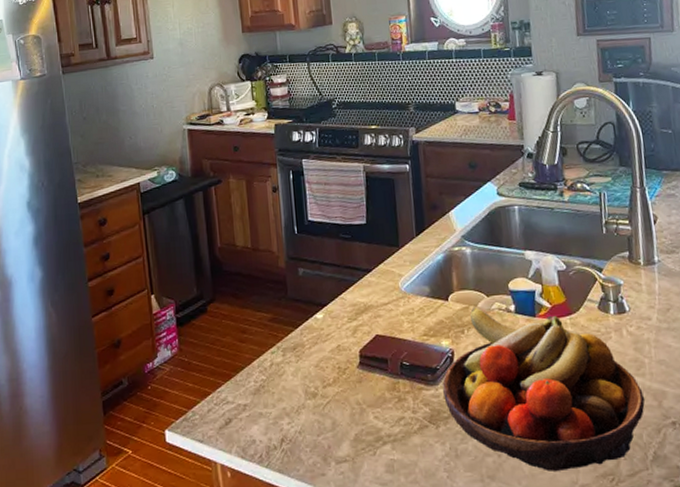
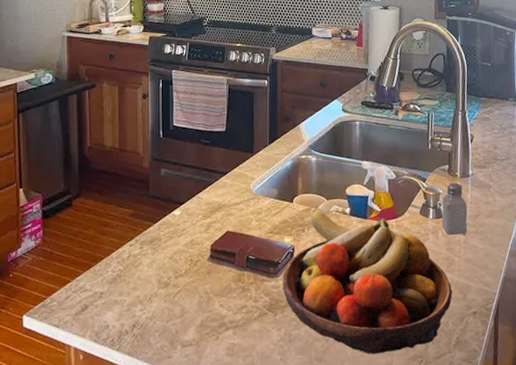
saltshaker: none [624,271,658,333] -> present [441,182,468,235]

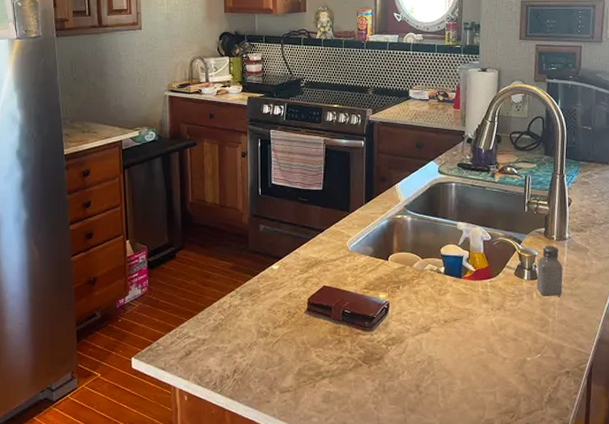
fruit bowl: present [282,209,453,354] -> none [377,267,546,407]

